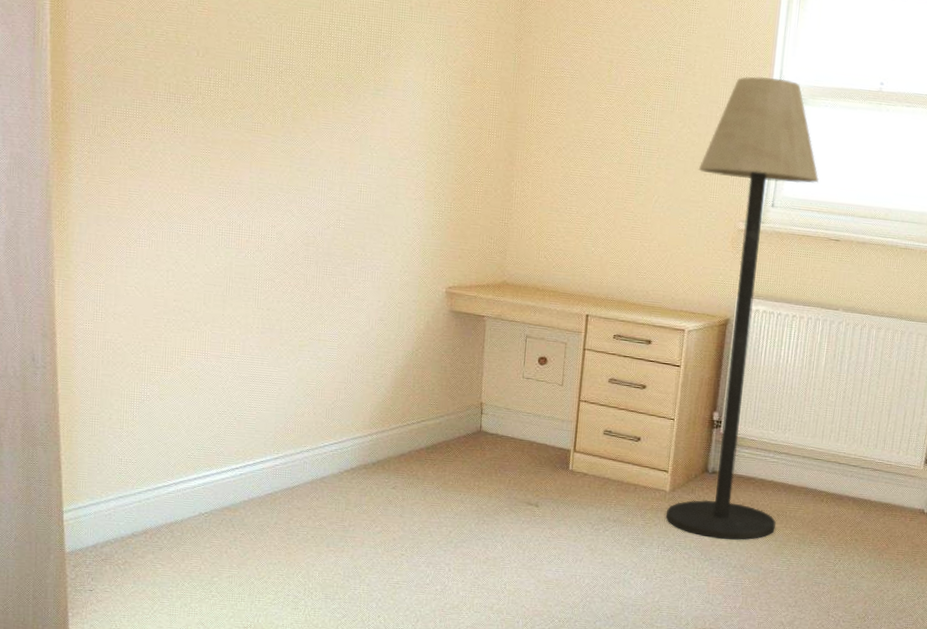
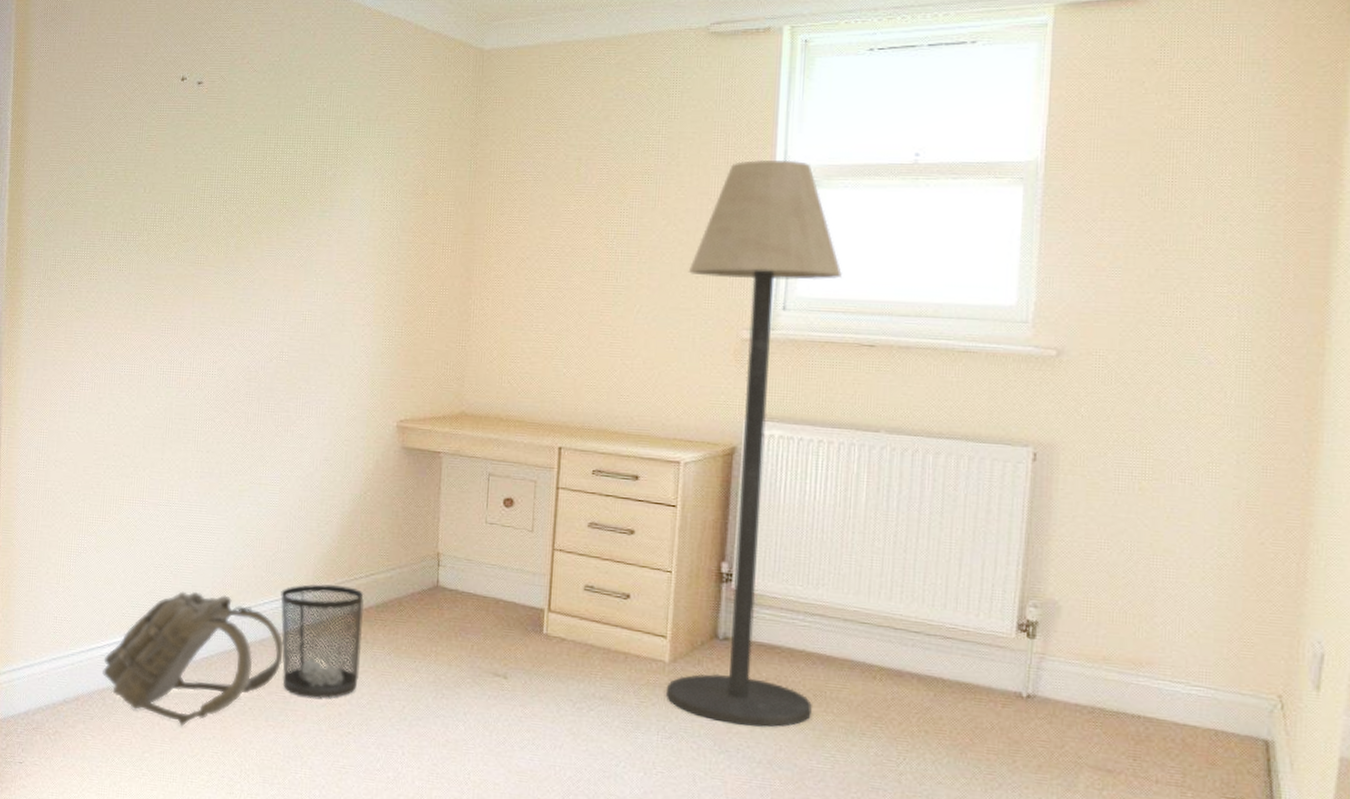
backpack: none [170,435,343,554] -> present [102,591,284,727]
waste bin: none [339,428,416,527] -> present [280,583,364,698]

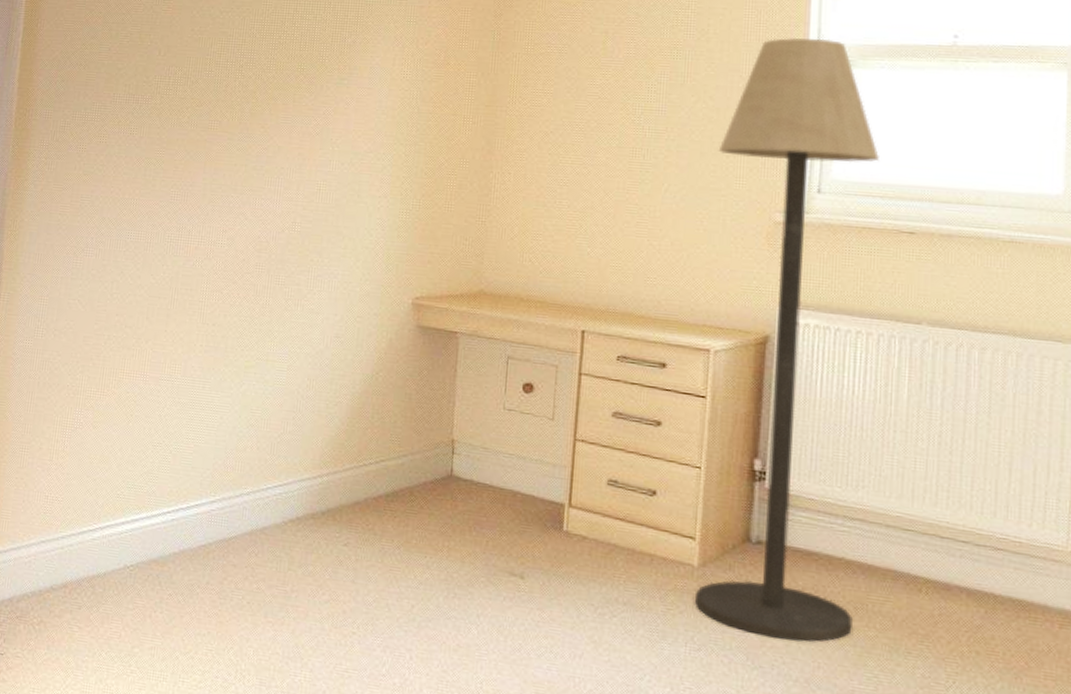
backpack: present [102,591,284,727] -> none [93,472,286,620]
waste bin: present [280,583,364,698] -> none [284,468,373,594]

